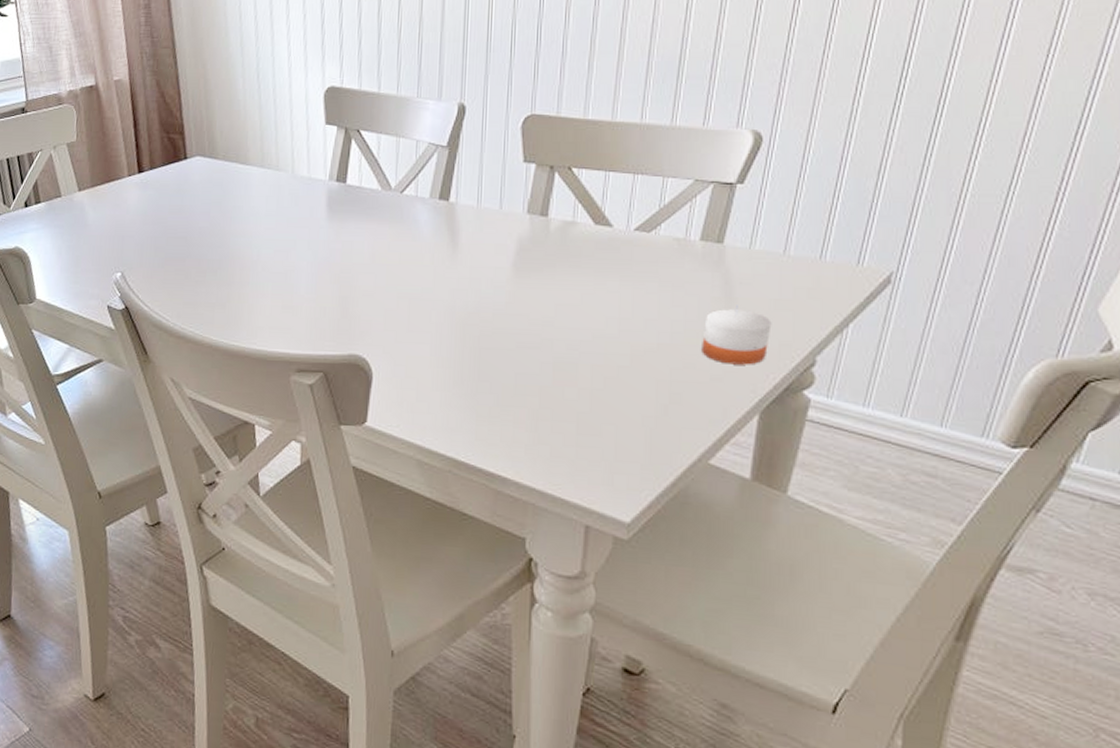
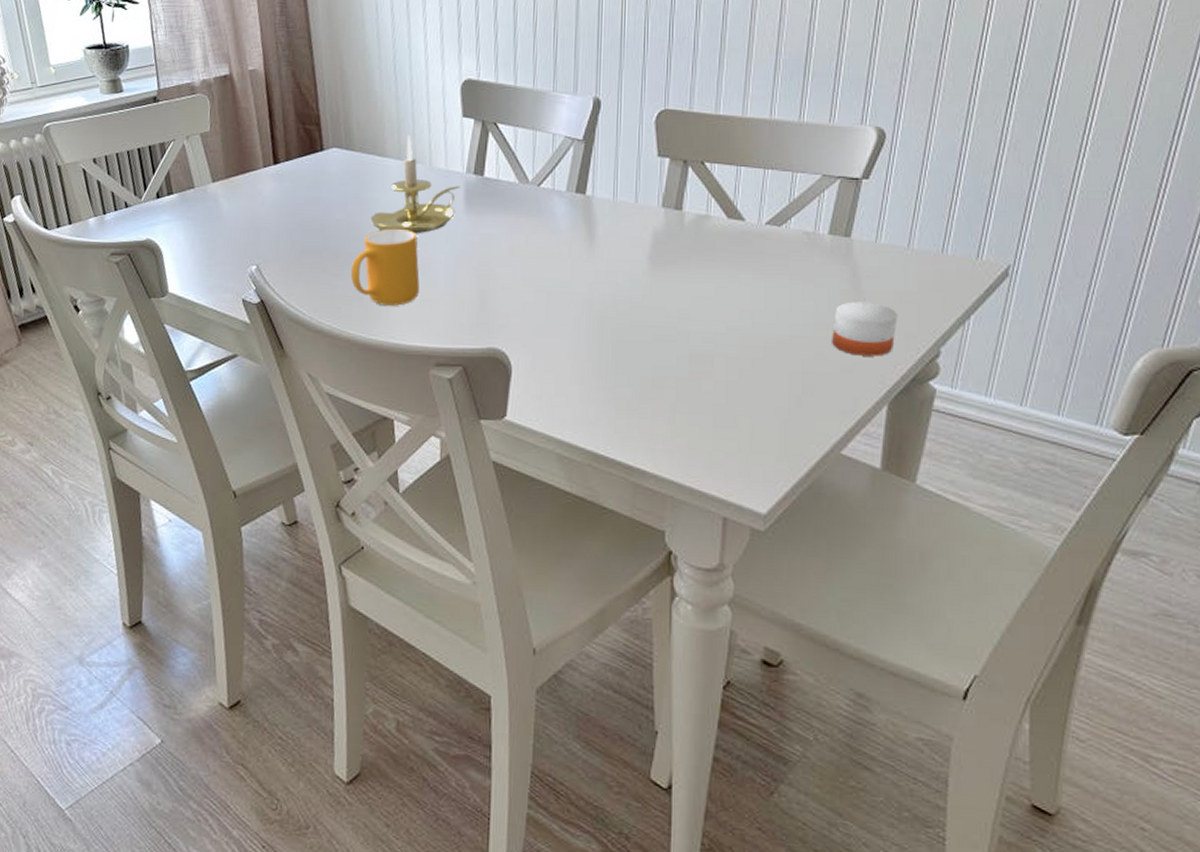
mug: none [213,236,281,312] -> present [350,228,420,306]
candle holder: none [233,143,323,242] -> present [370,135,461,234]

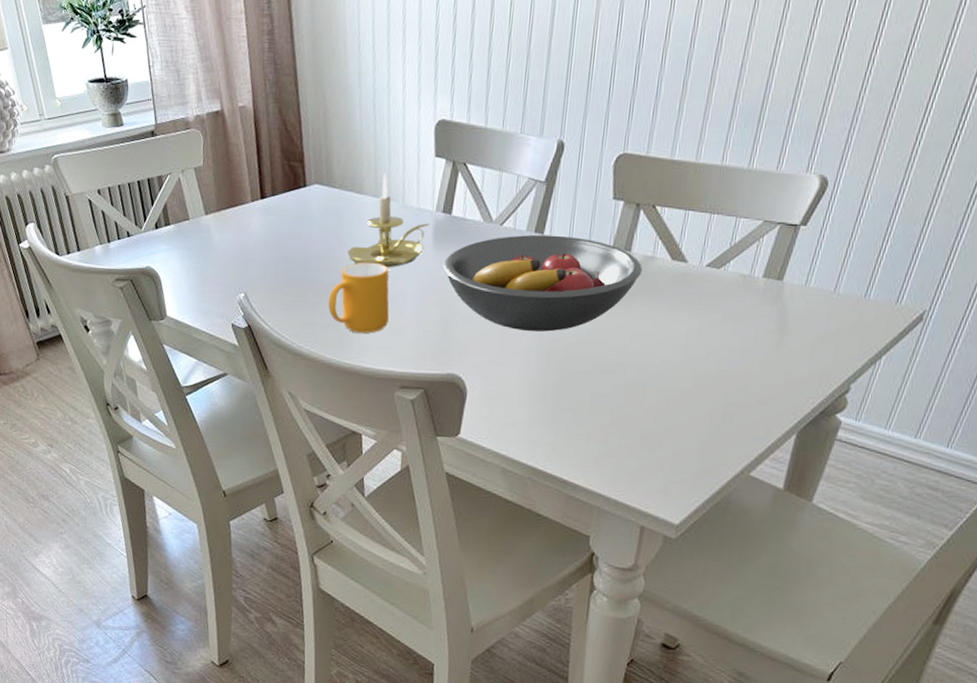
fruit bowl: none [477,195,696,299] -> present [443,234,642,332]
candle: present [832,297,898,357] -> none [754,337,817,391]

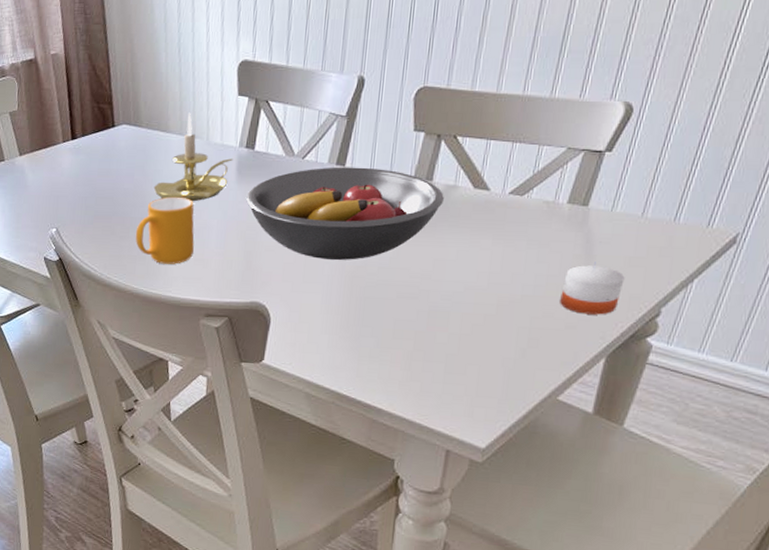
candle: none [754,337,817,391] -> present [560,262,625,315]

